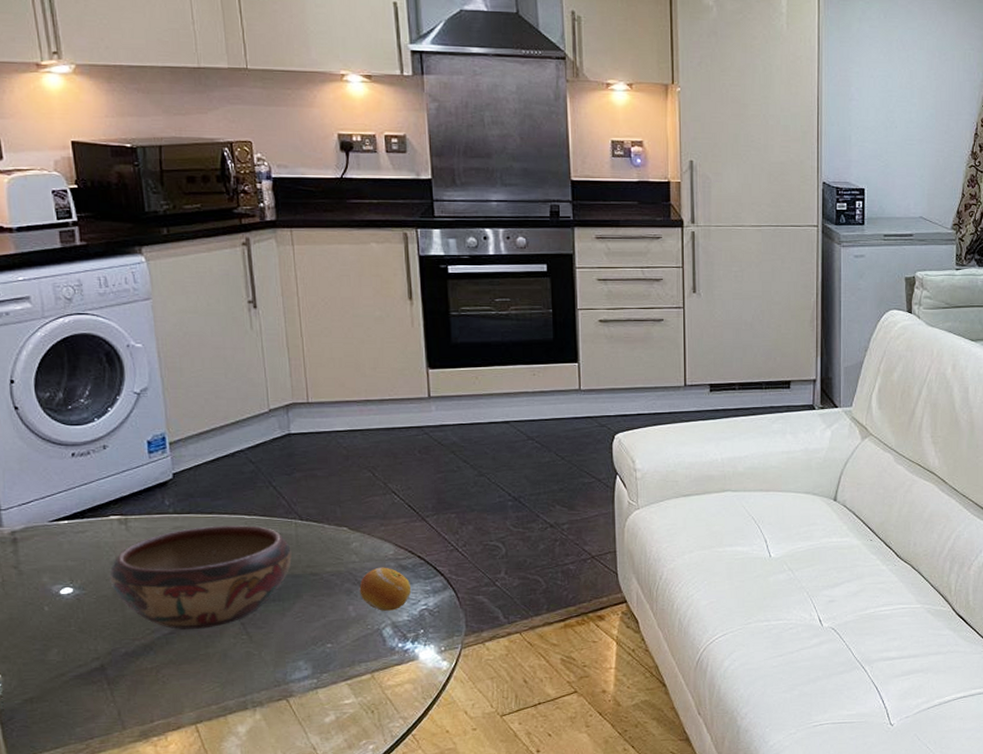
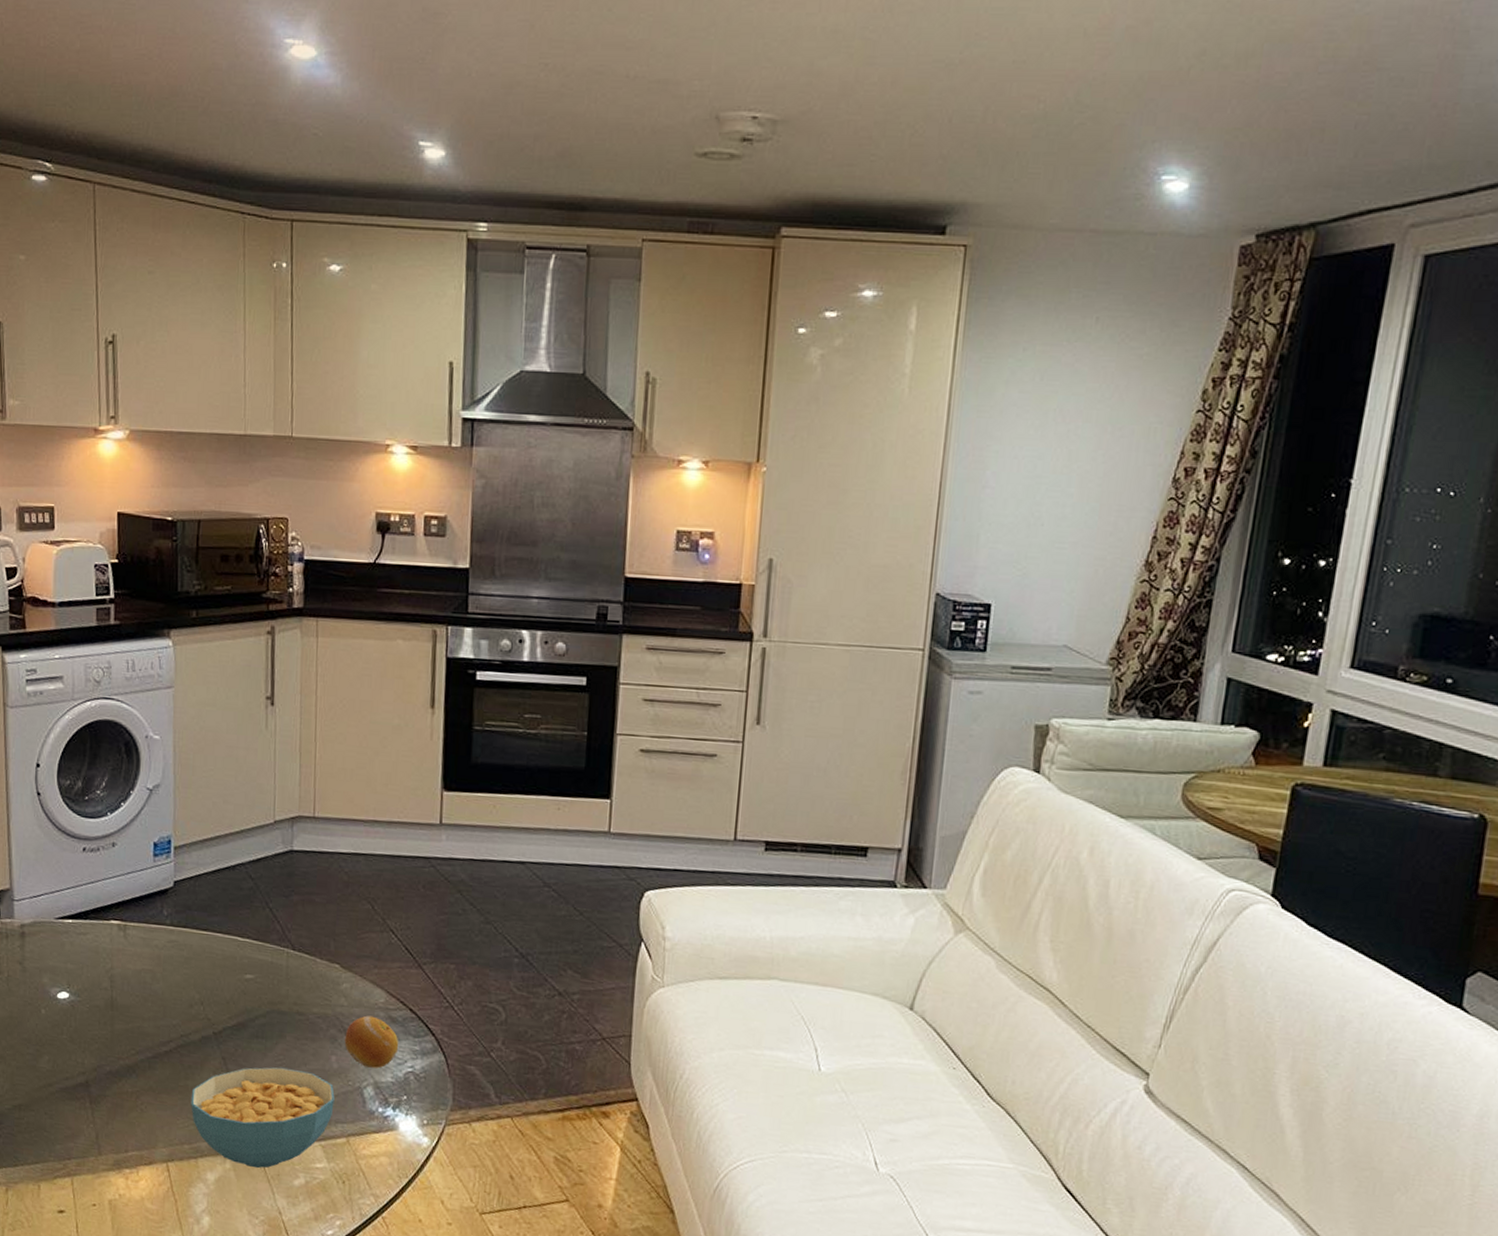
decorative bowl: present [109,525,292,630] -> none [103,944,280,1058]
cereal bowl: none [213,623,356,715] -> present [191,1067,335,1169]

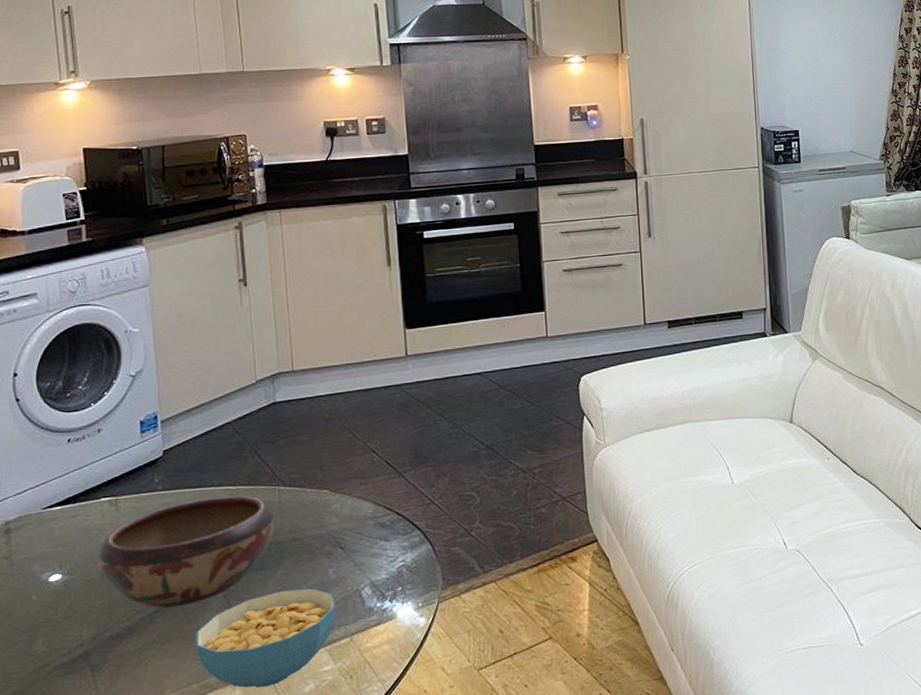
decorative bowl: none [103,944,280,1058] -> present [98,496,274,608]
fruit: present [344,1015,399,1068] -> none [339,526,390,571]

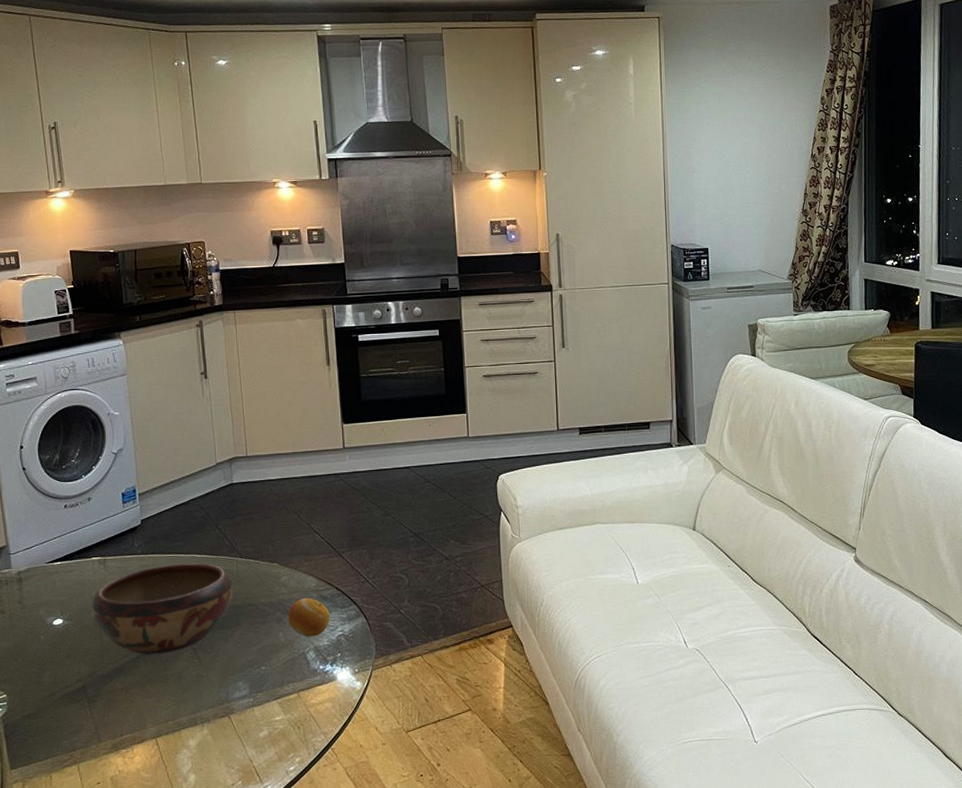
cereal bowl: present [196,588,336,688] -> none [170,648,285,730]
fruit: none [339,526,390,571] -> present [288,598,330,637]

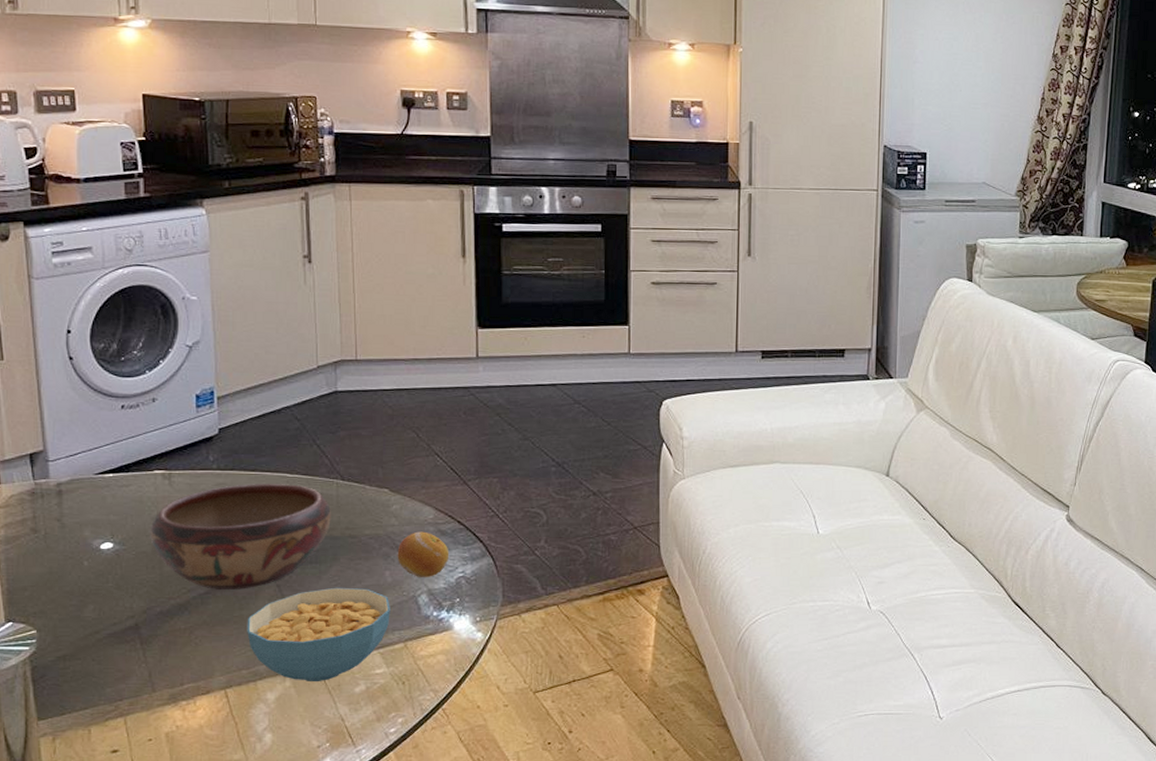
cereal bowl: none [170,648,285,730] -> present [247,587,390,682]

